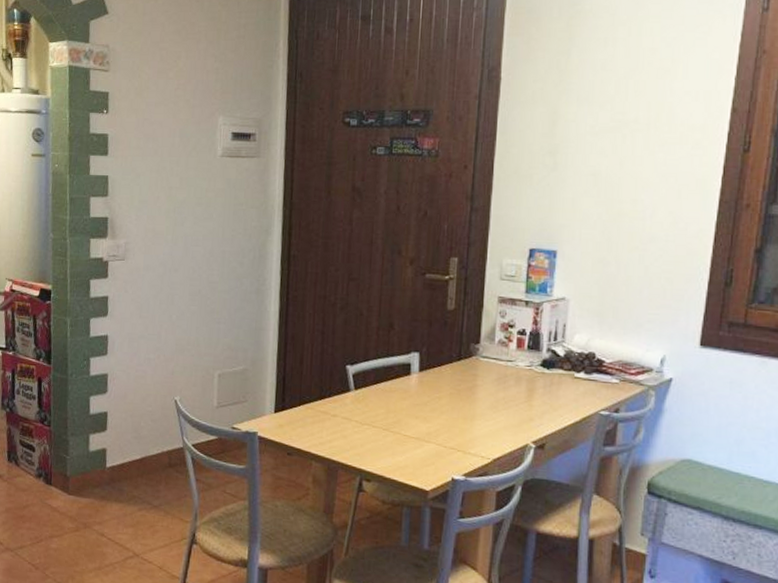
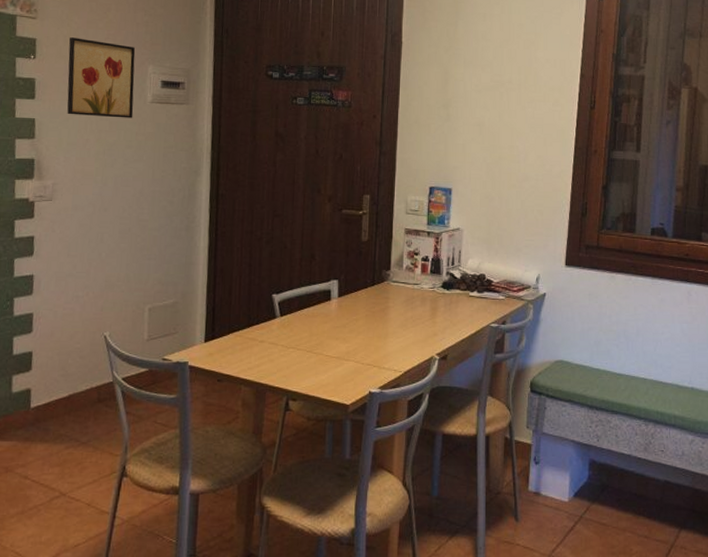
wall art: none [138,89,206,174] -> present [67,37,136,118]

